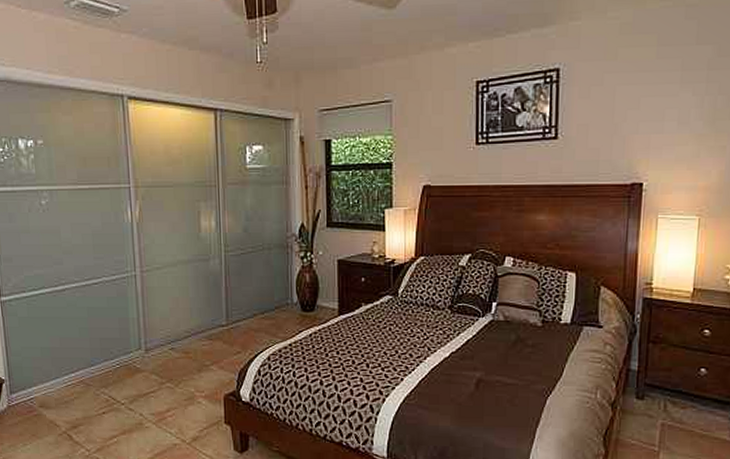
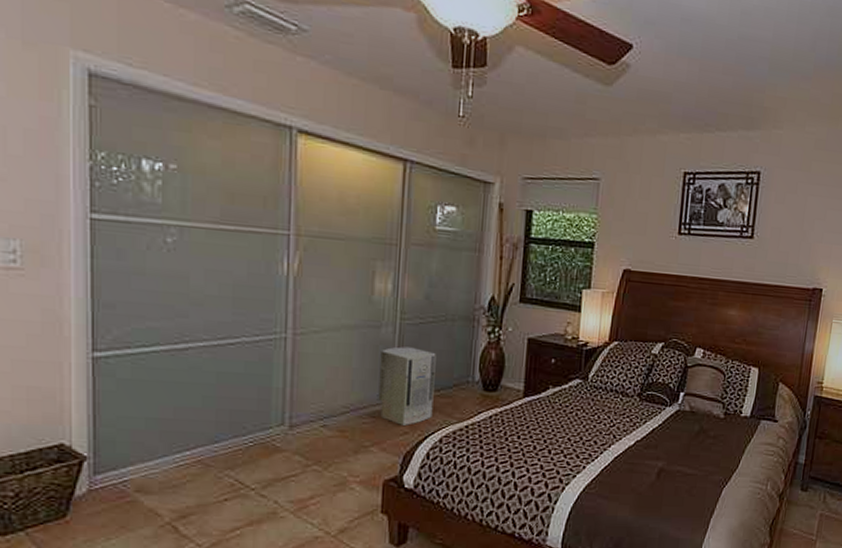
air purifier: none [211,276,260,346] -> present [378,346,436,425]

